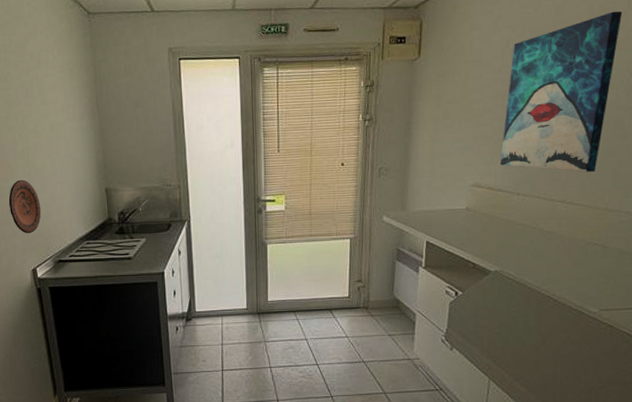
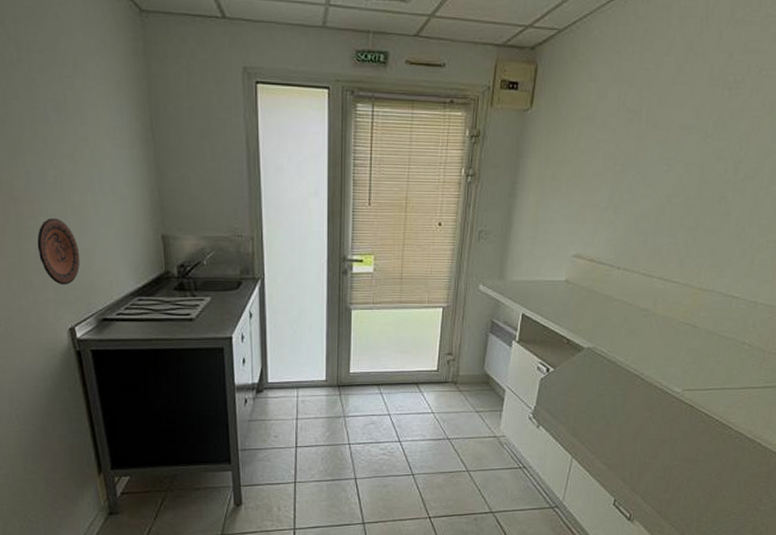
wall art: present [499,11,623,172] -> none [603,76,742,249]

